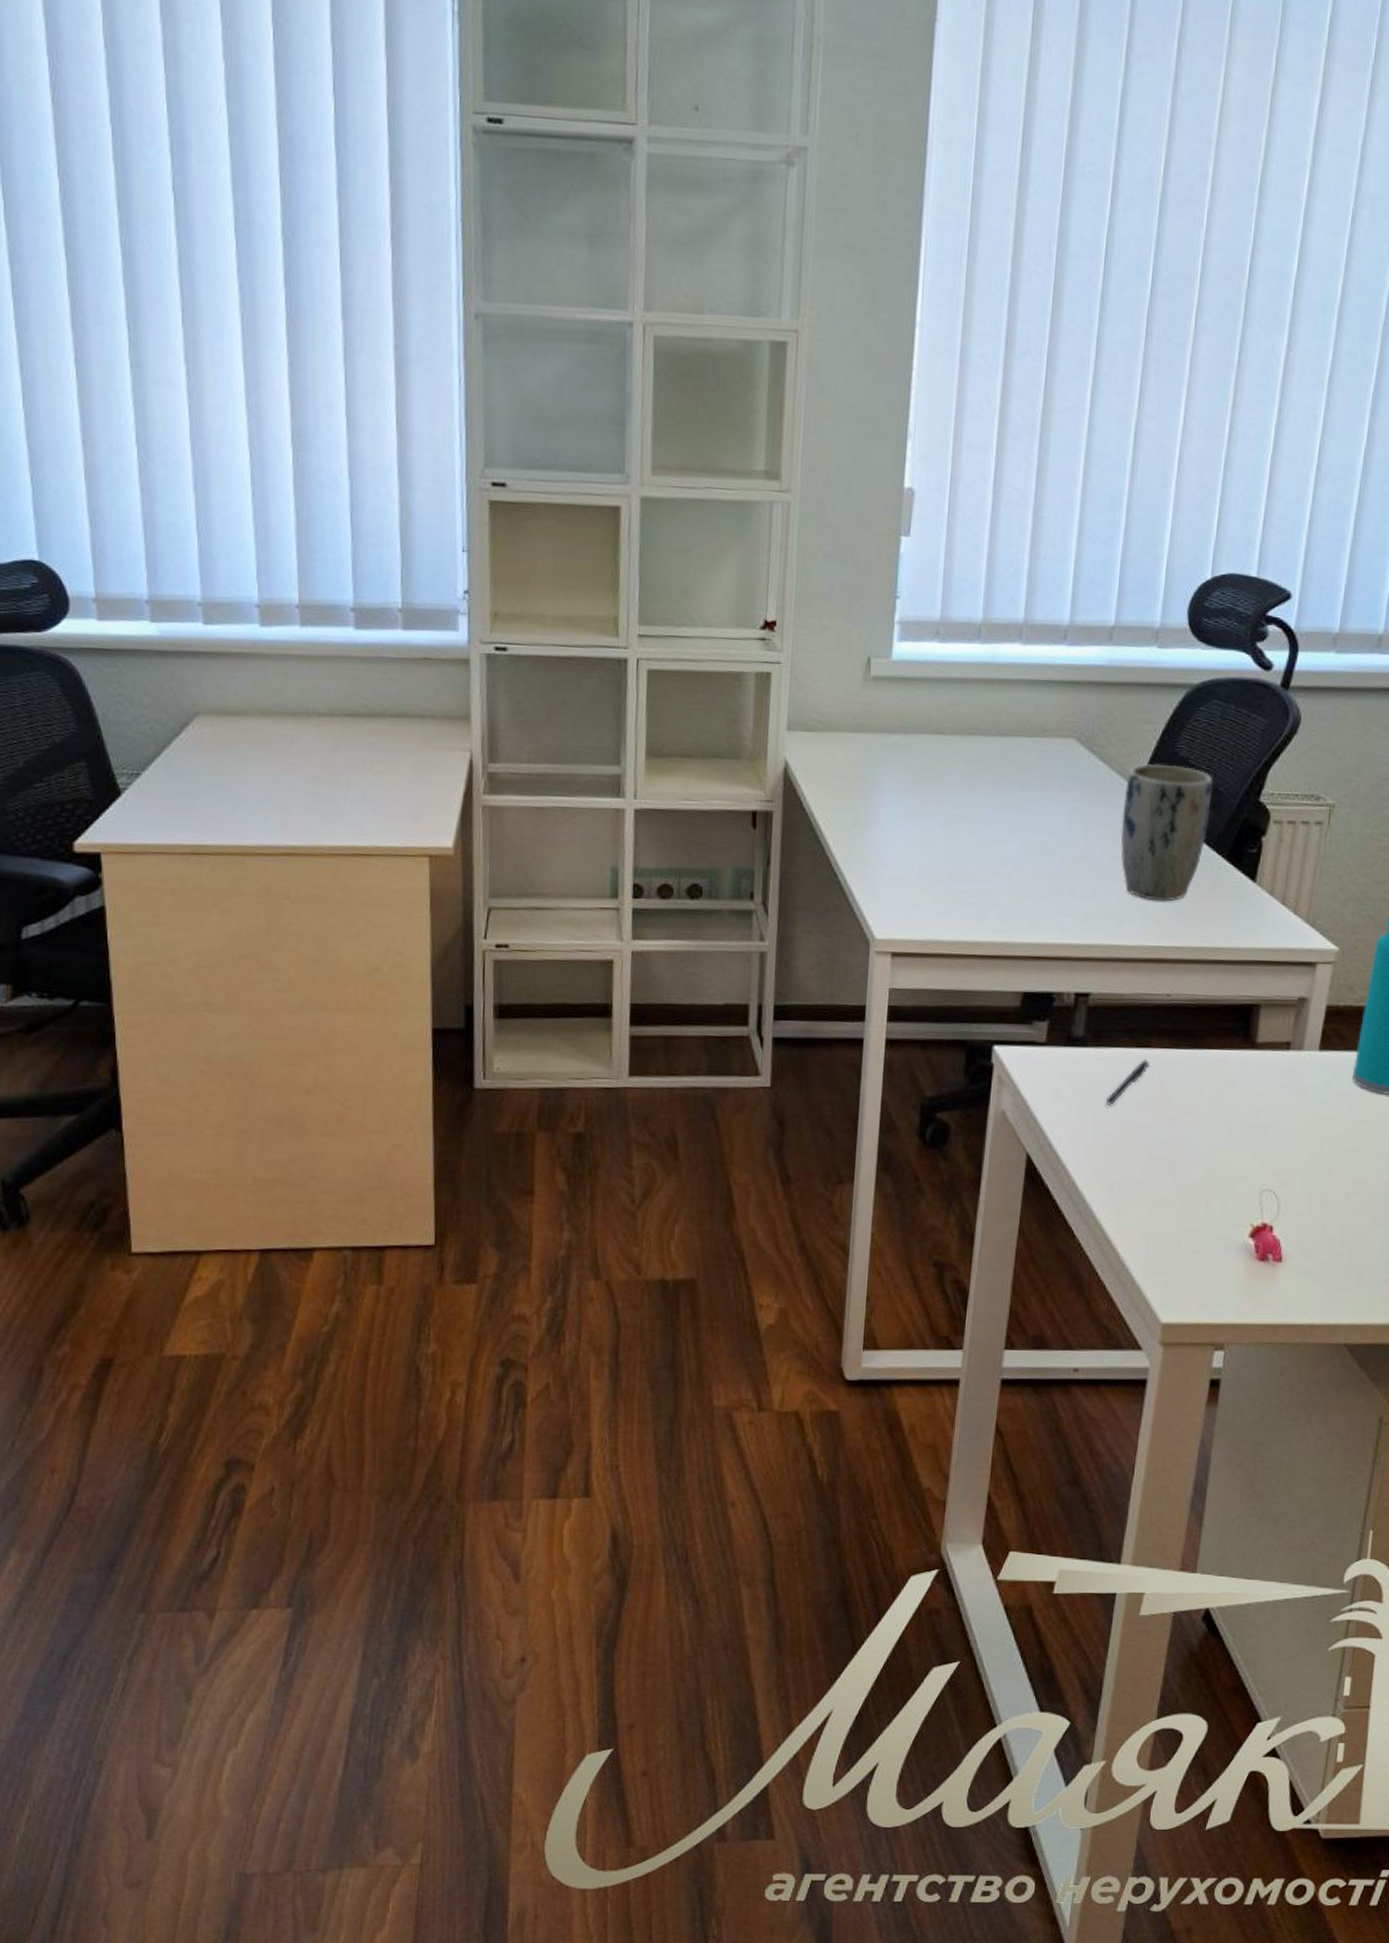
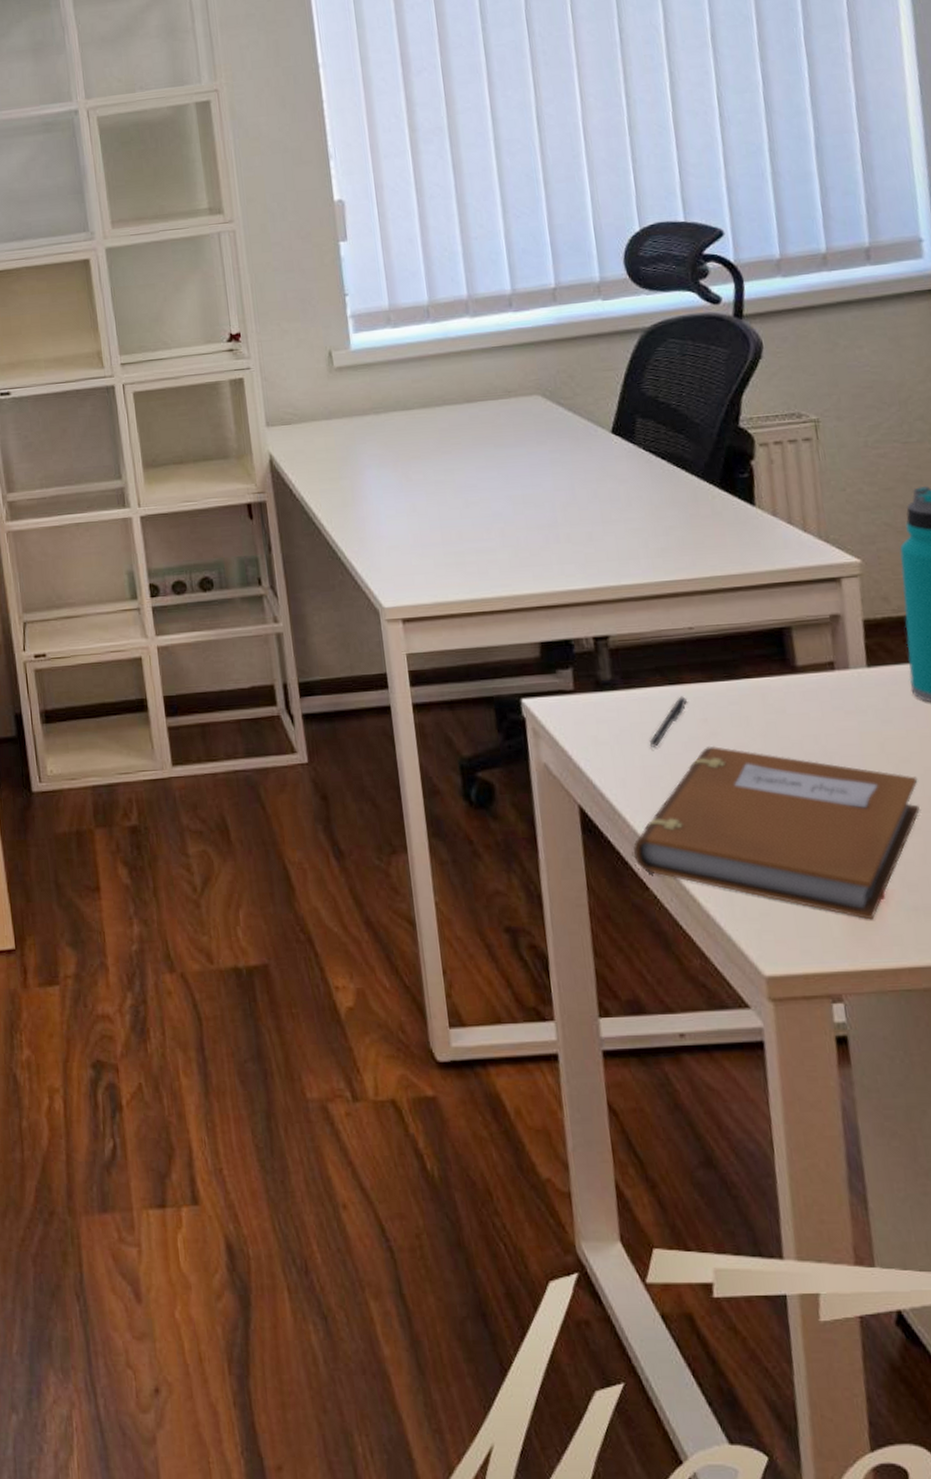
notebook: none [1069,1109,1337,1280] -> present [634,745,921,920]
plant pot: present [1121,764,1213,902] -> none [599,405,693,537]

